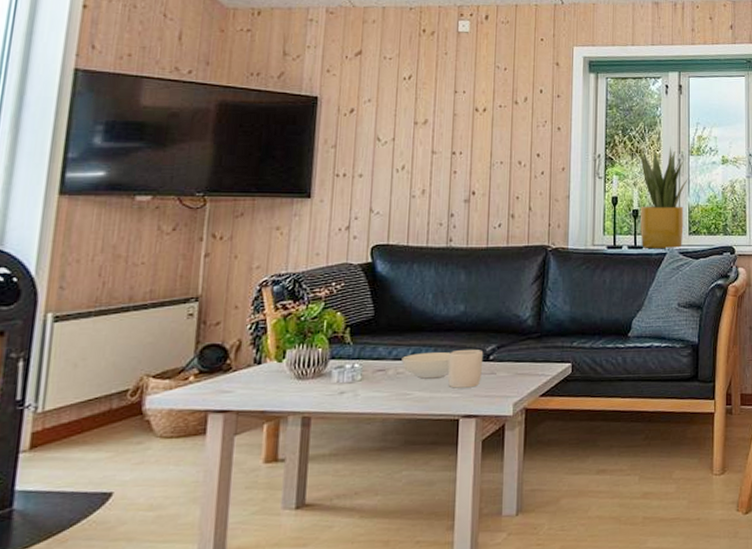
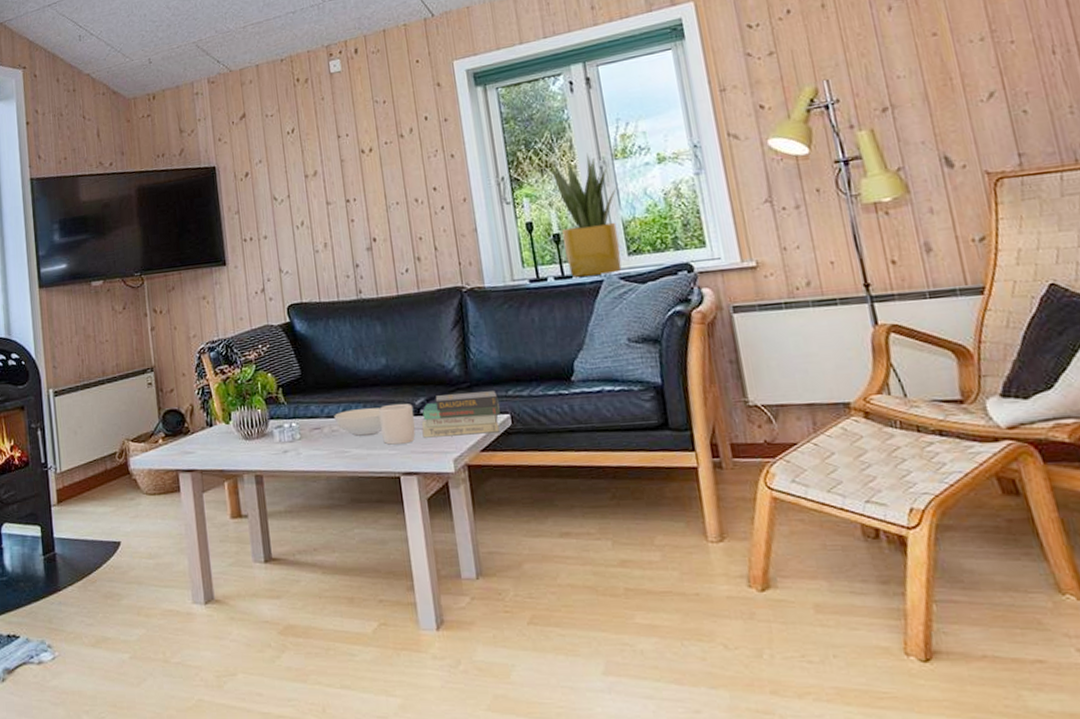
books: none [488,342,563,383] -> present [421,391,500,438]

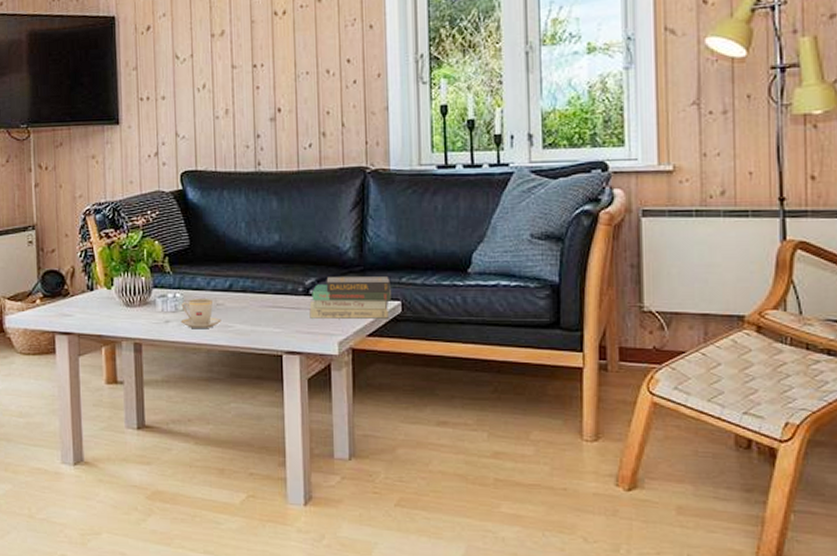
teacup: none [298,425,338,457] -> present [180,298,221,329]
bowl: present [334,408,382,436] -> none [220,285,268,311]
mug: present [378,403,416,445] -> none [266,282,303,323]
planter: present [549,152,622,277] -> none [473,35,542,168]

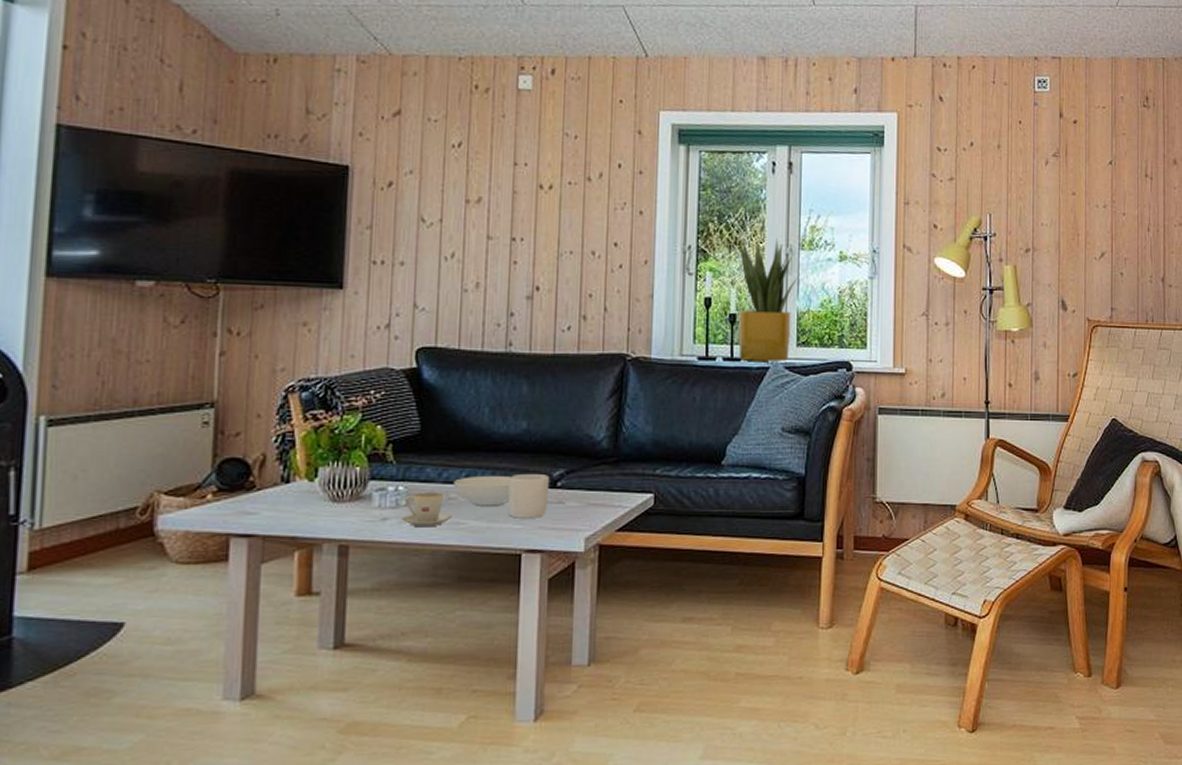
bowl: none [220,285,268,311] -> present [453,476,510,506]
mug: none [266,282,303,323] -> present [507,473,550,518]
books: present [309,277,391,319] -> none [555,468,644,513]
planter: none [473,35,542,168] -> present [738,237,799,363]

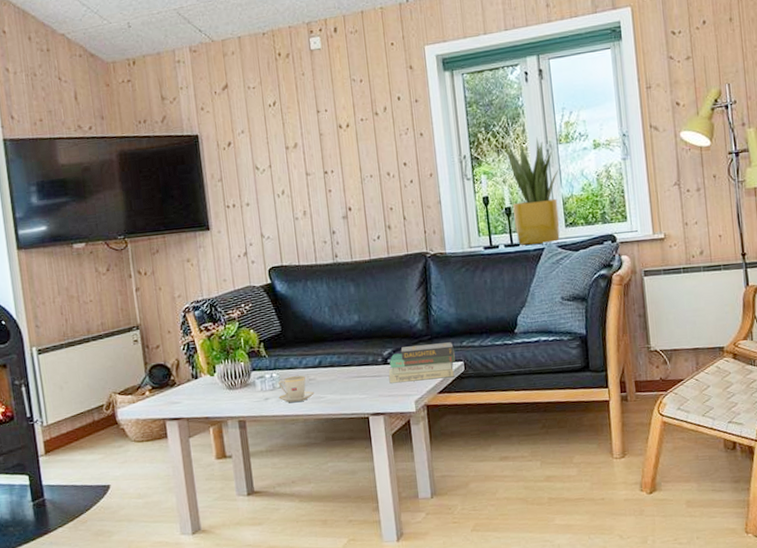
bowl: present [453,476,510,506] -> none [311,358,354,384]
mug: present [507,473,550,518] -> none [350,354,383,390]
books: none [555,468,644,513] -> present [388,342,455,384]

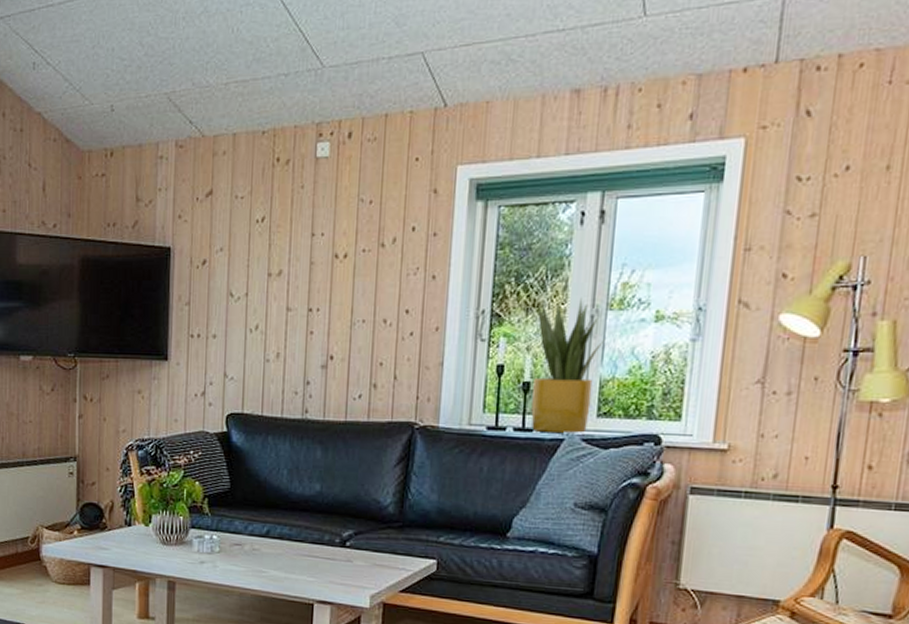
teacup: present [278,375,314,403] -> none [215,541,256,573]
books: present [388,342,455,384] -> none [344,530,428,576]

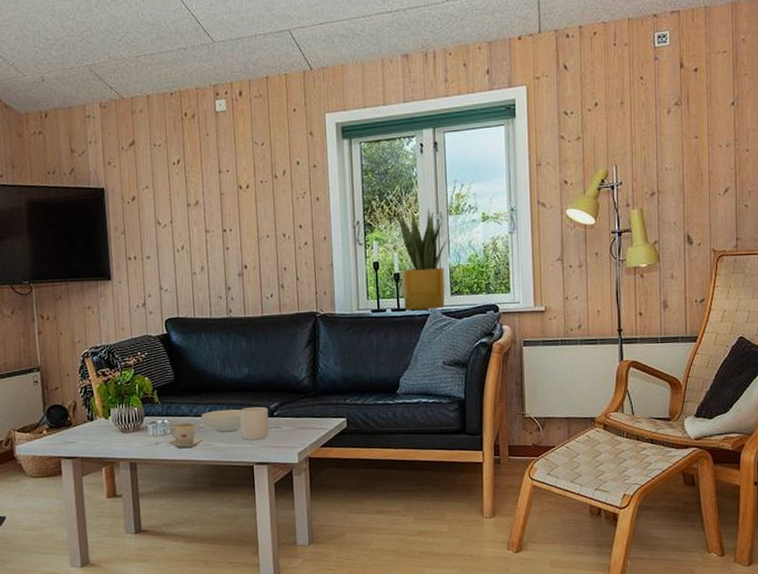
teacup: none [215,541,256,573] -> present [169,422,203,449]
bowl: none [257,531,305,560] -> present [201,409,241,432]
mug: none [302,532,340,573] -> present [239,406,269,440]

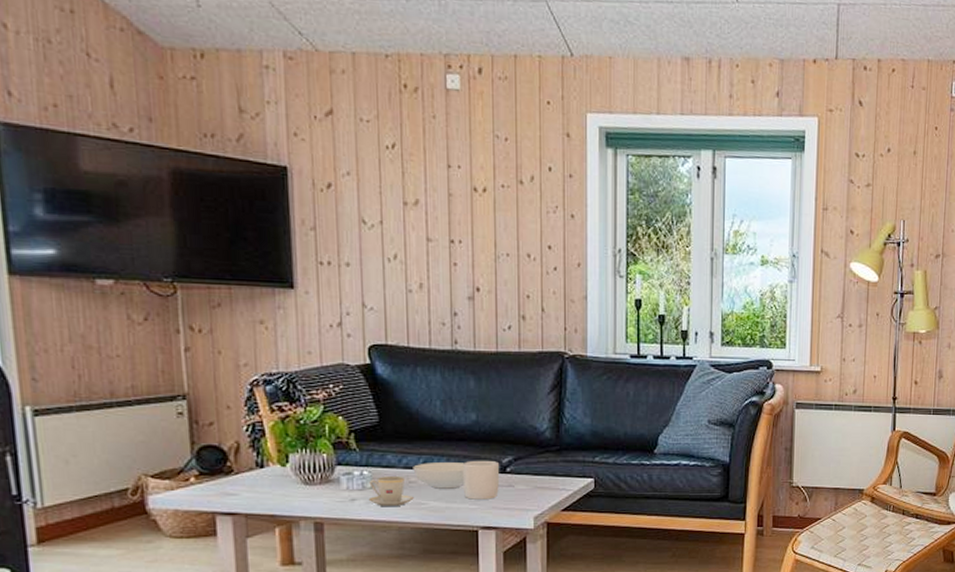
planter: present [397,207,449,311] -> none [666,241,723,361]

